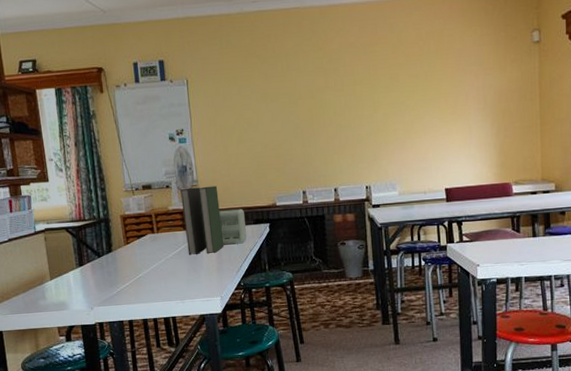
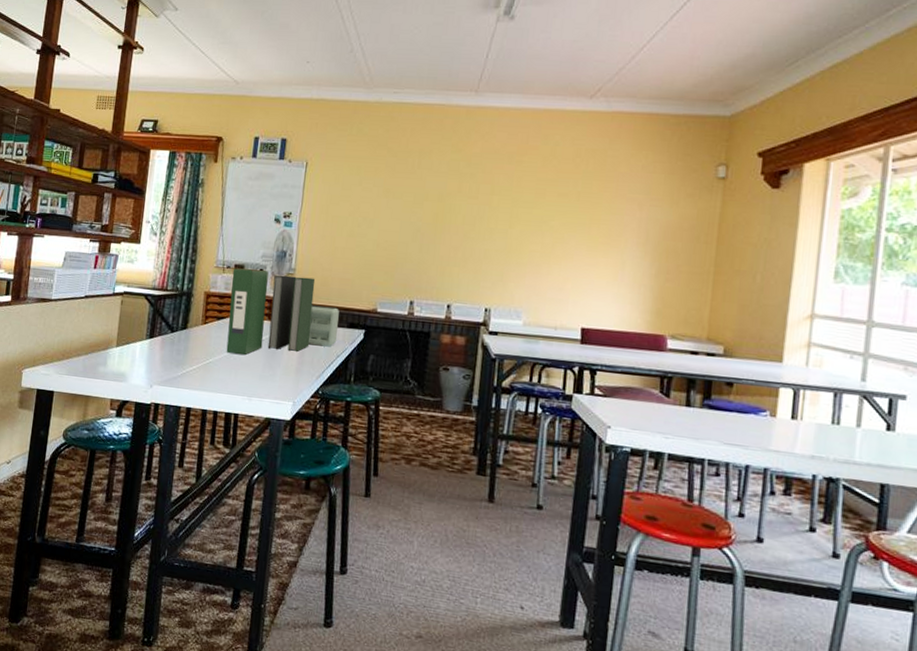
binder: none [141,186,184,266] -> present [226,268,269,355]

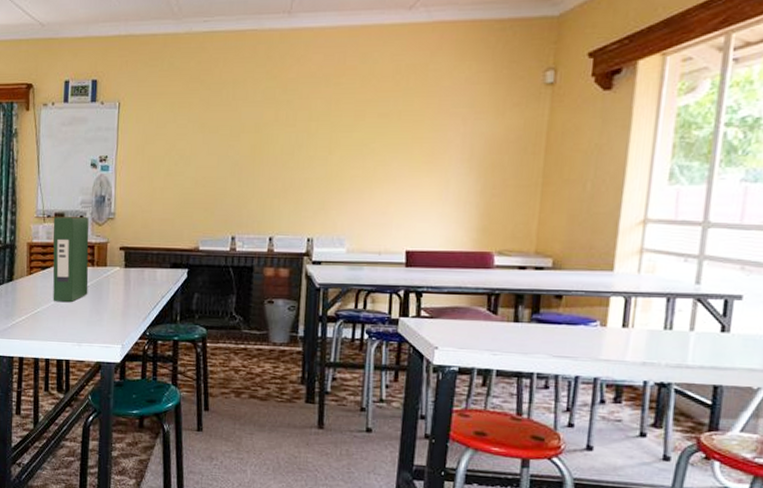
binder: present [267,275,316,352] -> none [93,220,136,296]
desk organizer: present [308,305,339,347] -> none [132,248,162,289]

